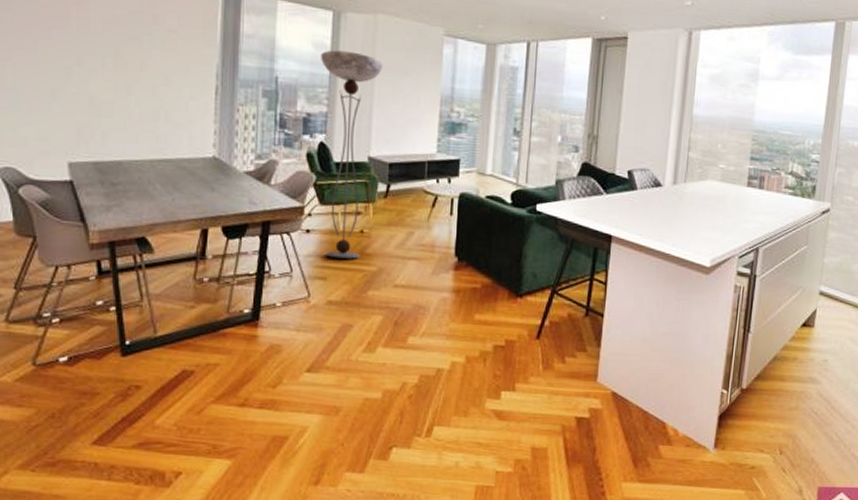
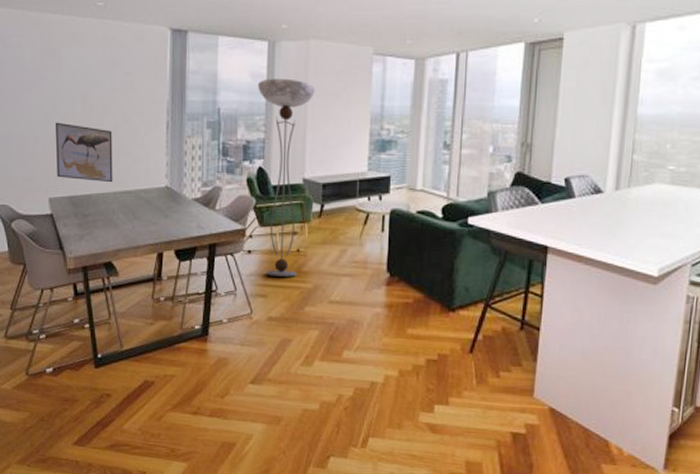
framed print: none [78,77,150,149] -> present [55,122,113,183]

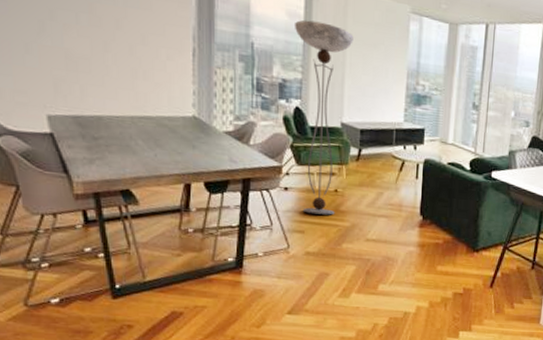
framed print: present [55,122,113,183] -> none [52,31,129,106]

